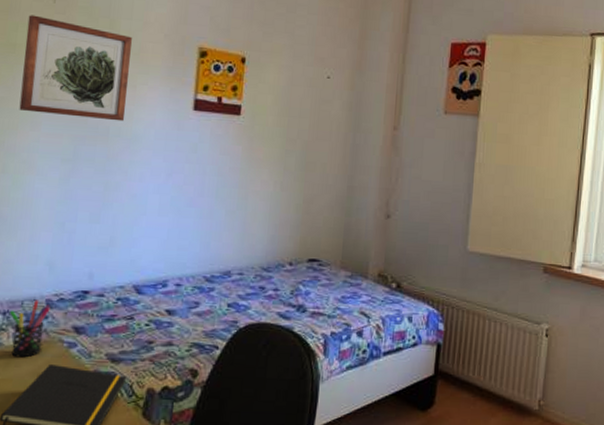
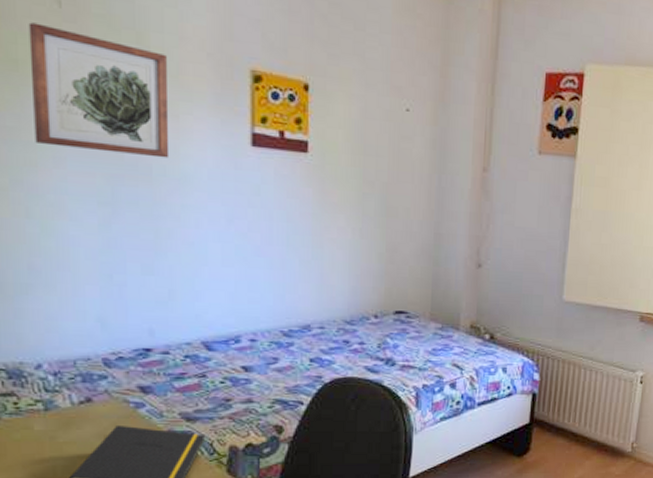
pen holder: present [8,299,50,358] -> none [60,359,109,420]

